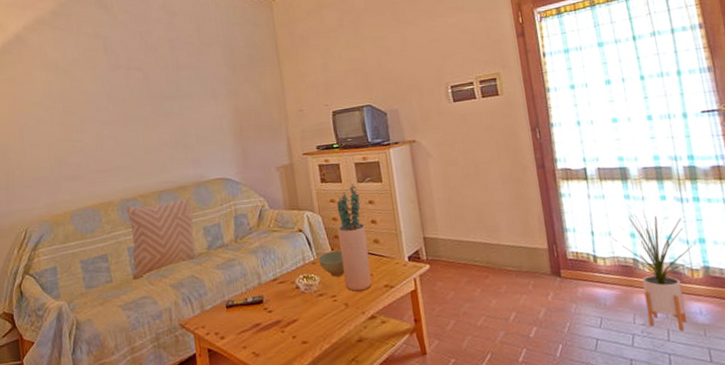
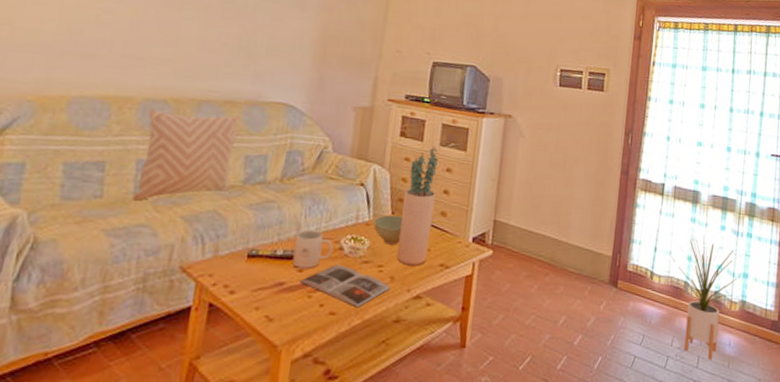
mug: none [259,276,291,310] -> present [292,229,333,269]
magazine: none [272,301,348,335] -> present [300,264,391,308]

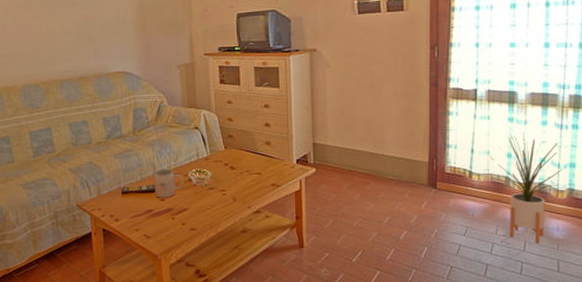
pillow: present [133,109,240,201] -> none [28,88,98,162]
magazine: present [300,264,391,308] -> none [164,192,235,224]
bowl: present [373,214,403,245] -> none [211,148,236,173]
vase: present [397,145,438,266] -> none [232,87,260,188]

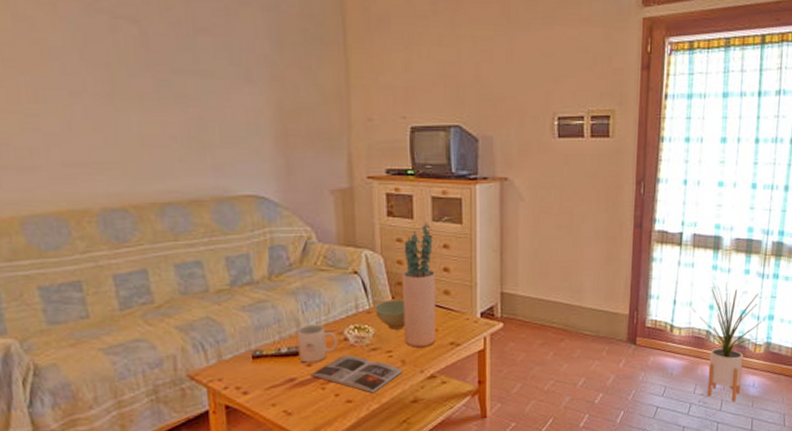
magazine: none [164,192,235,224] -> present [311,355,404,394]
bowl: none [211,148,236,173] -> present [375,299,406,330]
vase: none [232,87,260,188] -> present [401,222,436,348]

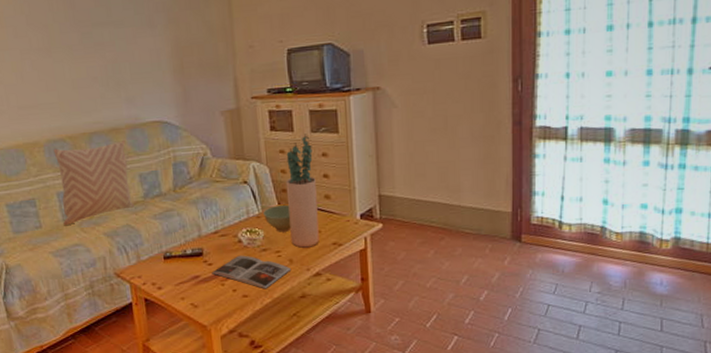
pillow: none [110,216,218,317] -> present [53,140,135,226]
mug: present [296,324,337,363] -> none [198,228,233,262]
house plant: present [692,282,764,403] -> none [582,175,672,302]

